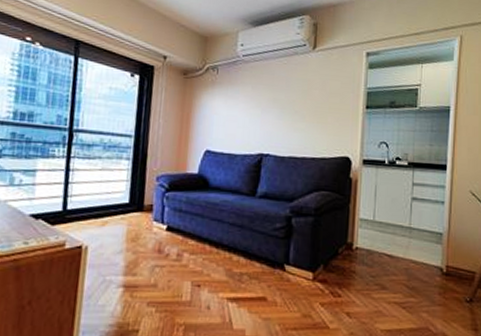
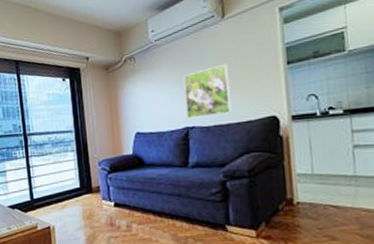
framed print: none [263,95,311,147] -> present [183,63,232,119]

